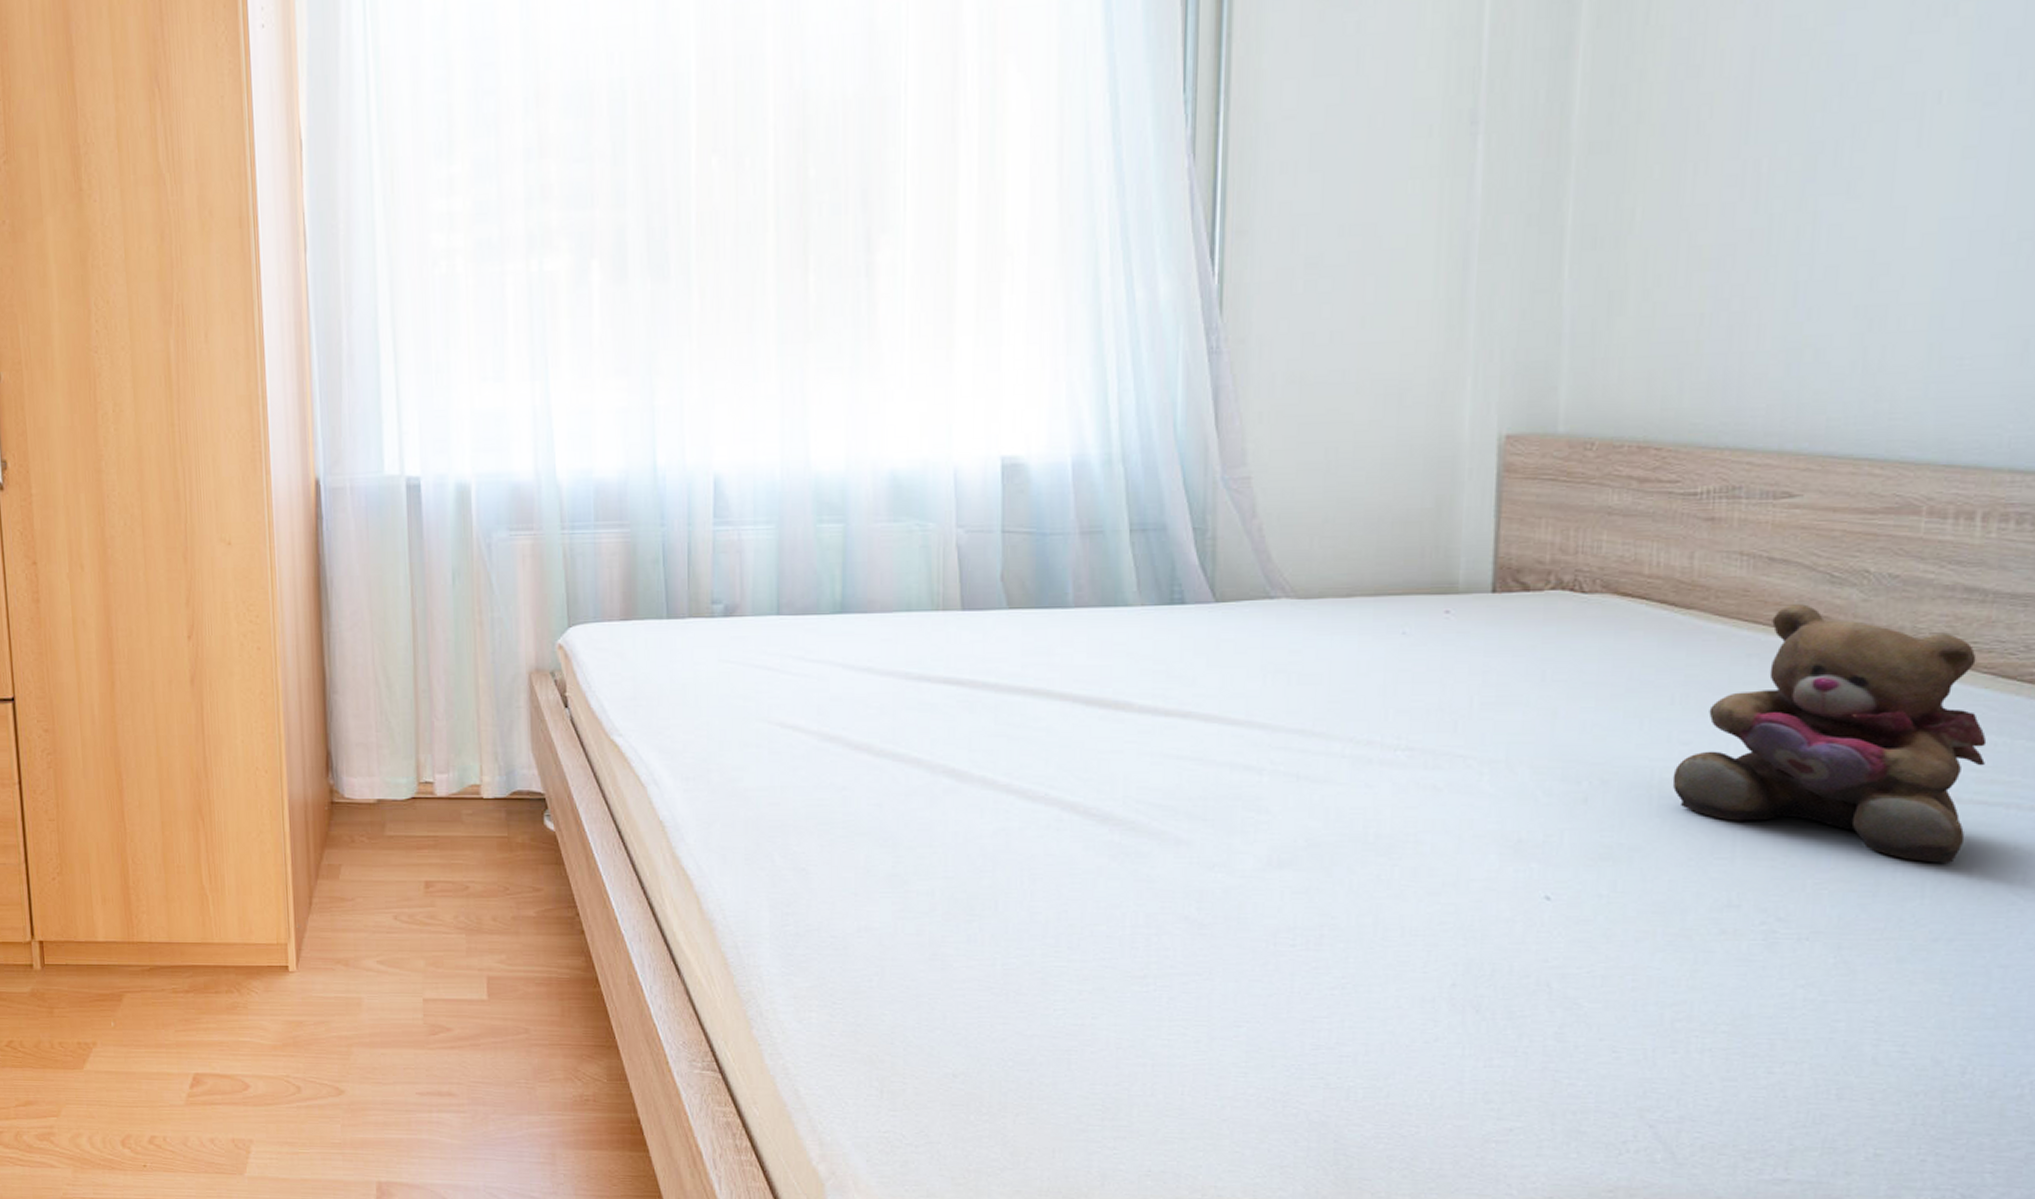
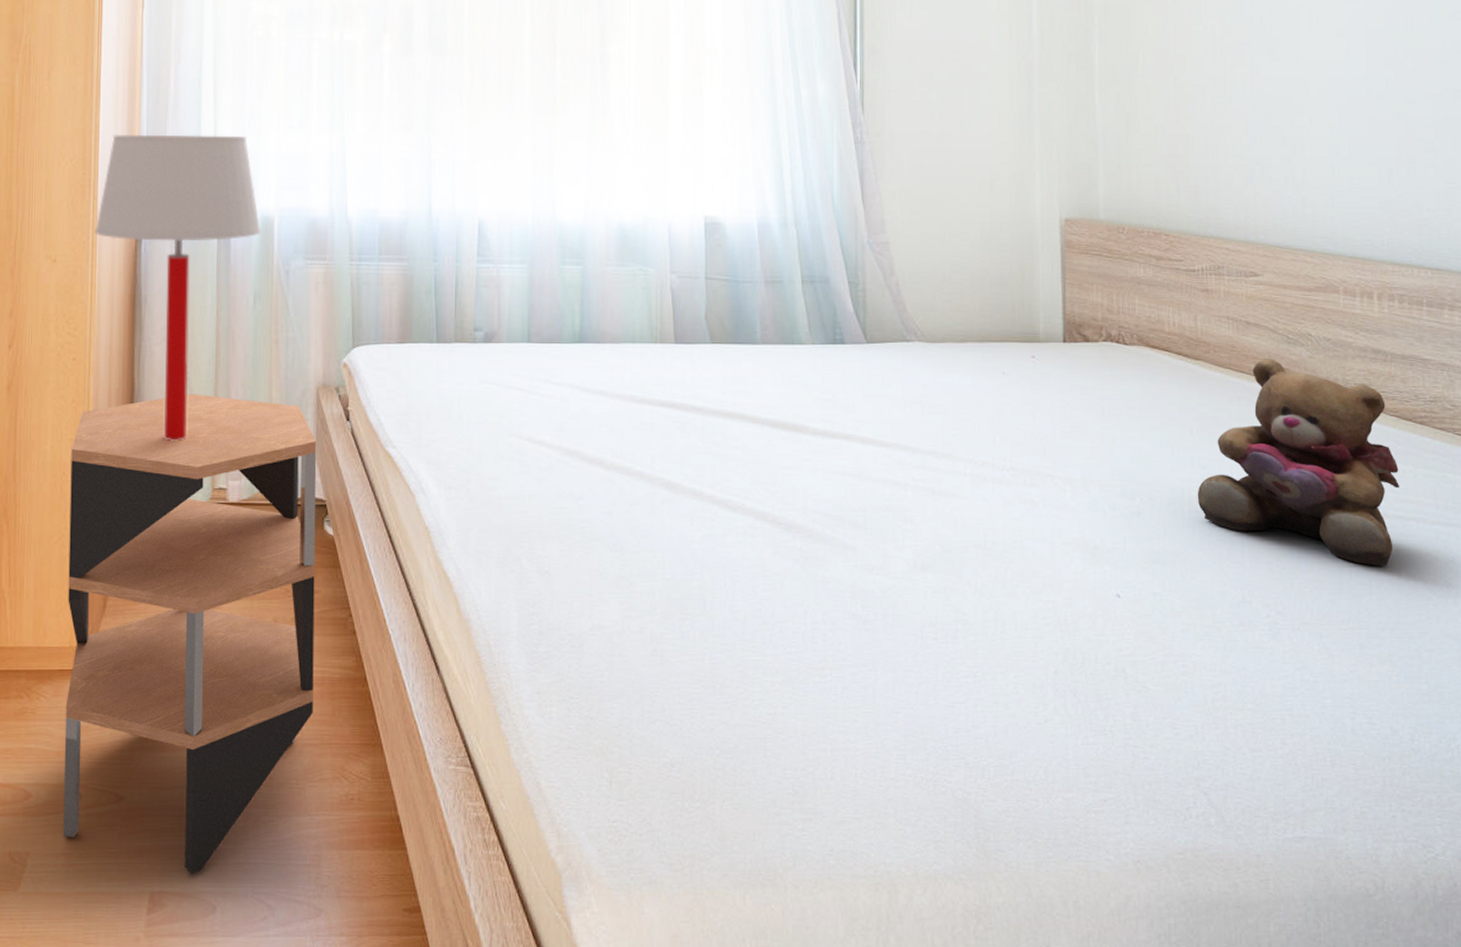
side table: none [263,682,540,1167] -> present [63,394,317,874]
table lamp: none [270,392,458,733] -> present [95,134,263,441]

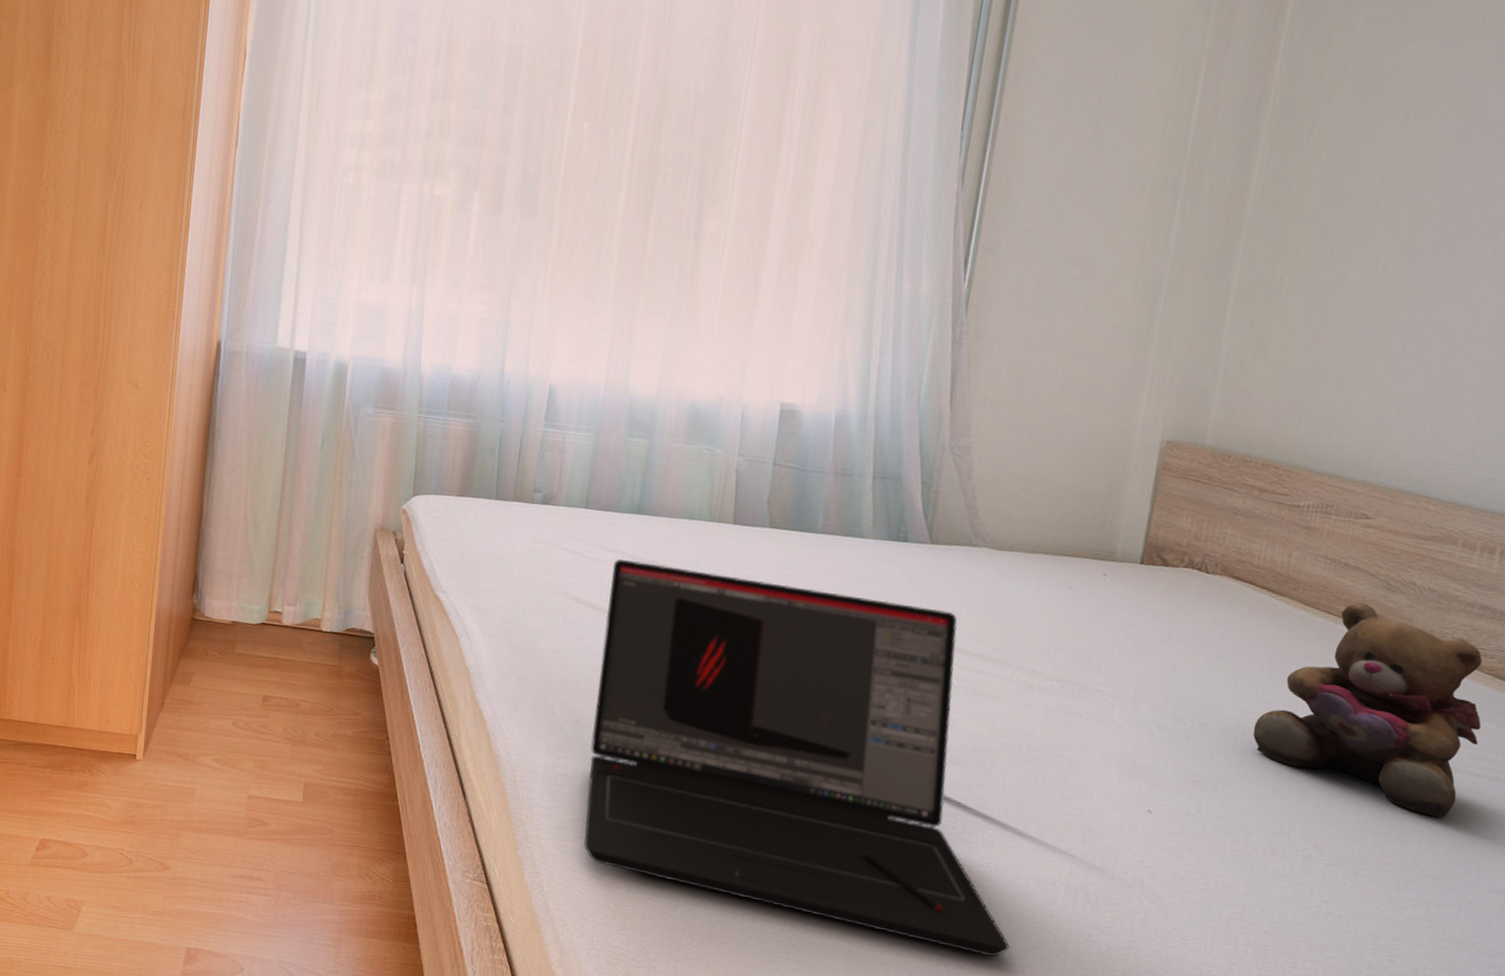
side table: present [63,394,317,874] -> none [114,522,371,939]
table lamp: present [95,134,263,441] -> none [175,270,336,565]
laptop: none [562,391,1010,776] -> present [584,558,1009,957]

